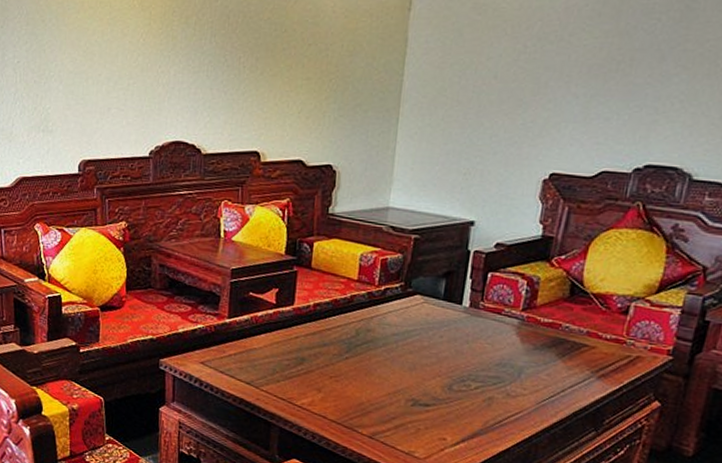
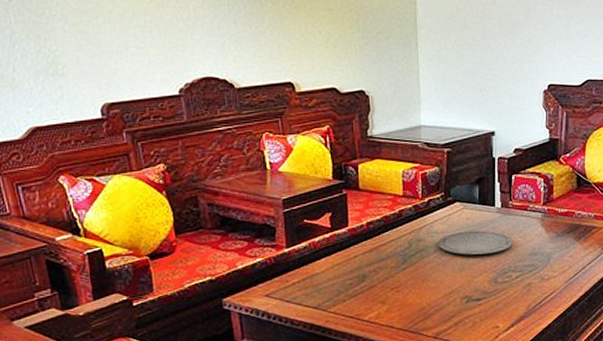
plate: none [389,327,478,357] -> present [438,230,513,255]

